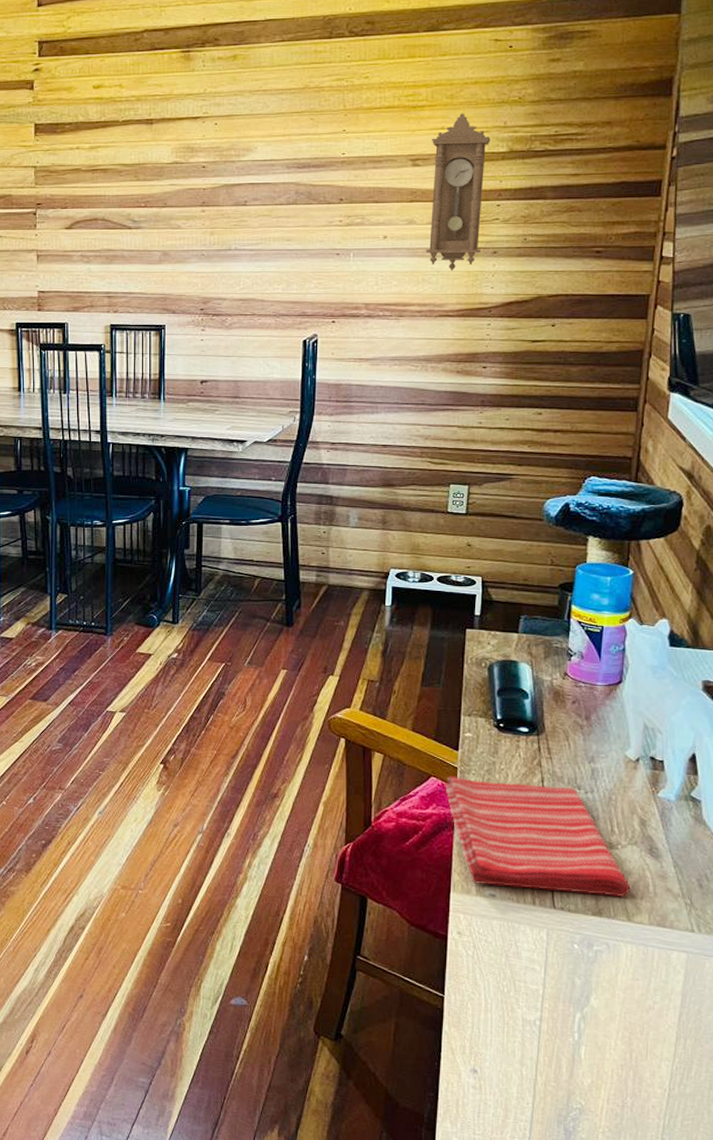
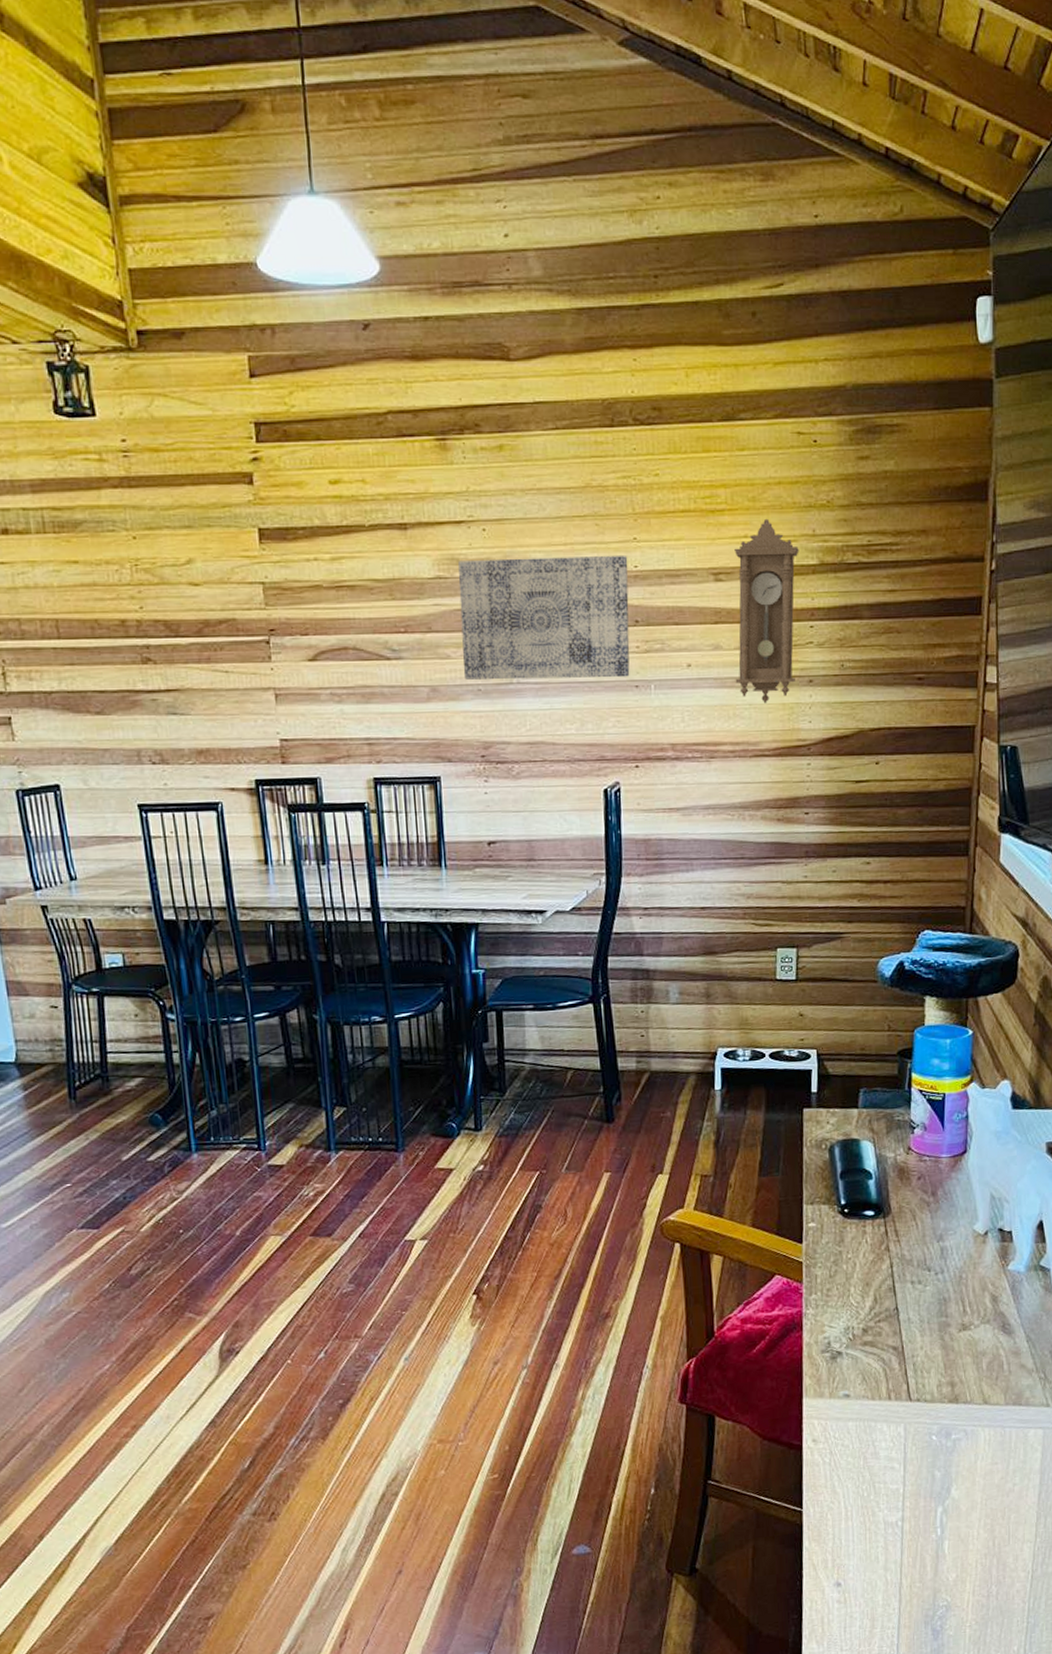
wall art: none [190,145,337,247] -> present [458,556,630,680]
dish towel: present [445,776,631,898] -> none [790,1270,986,1386]

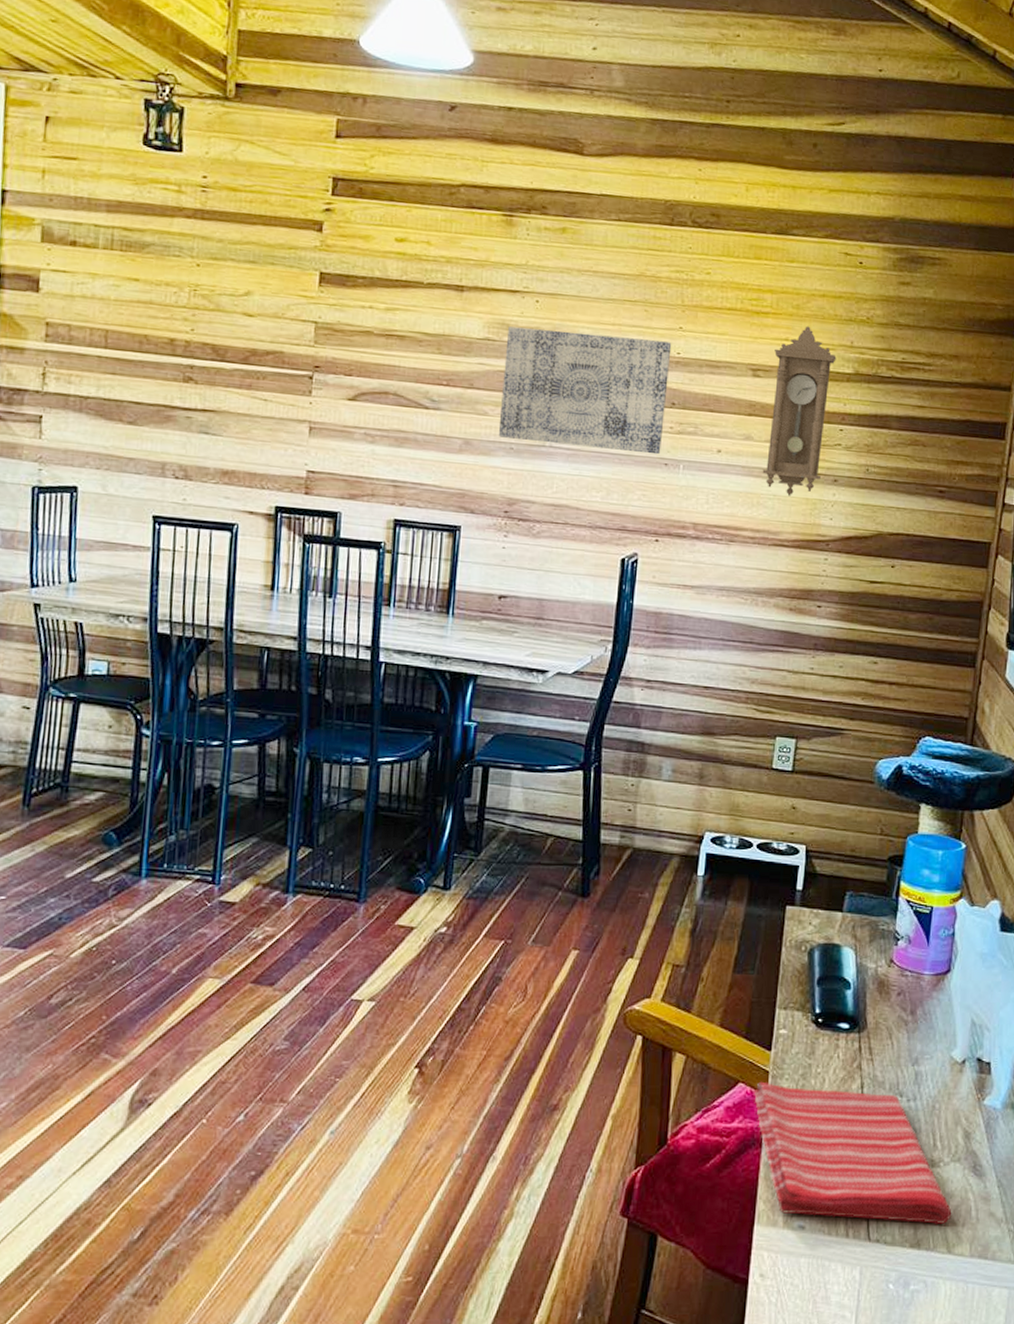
dish towel: none [790,1270,986,1386] -> present [754,1081,952,1225]

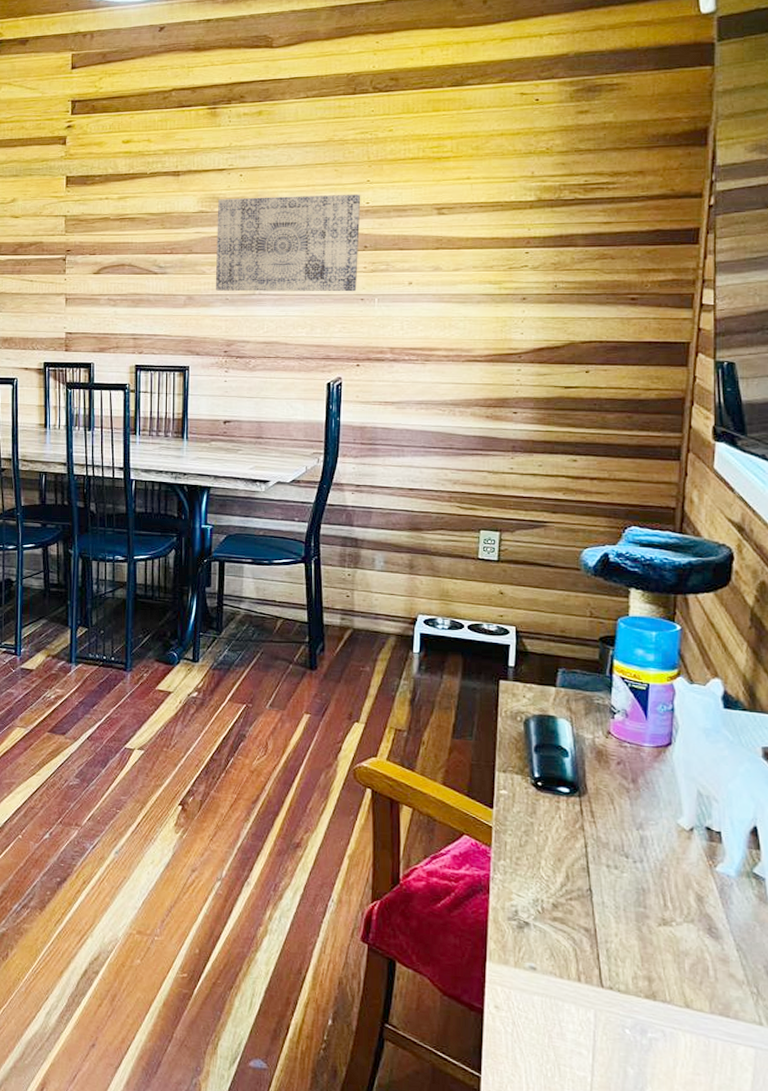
dish towel: present [754,1081,952,1225] -> none [479,835,688,980]
pendulum clock: present [762,326,837,496] -> none [452,163,518,317]

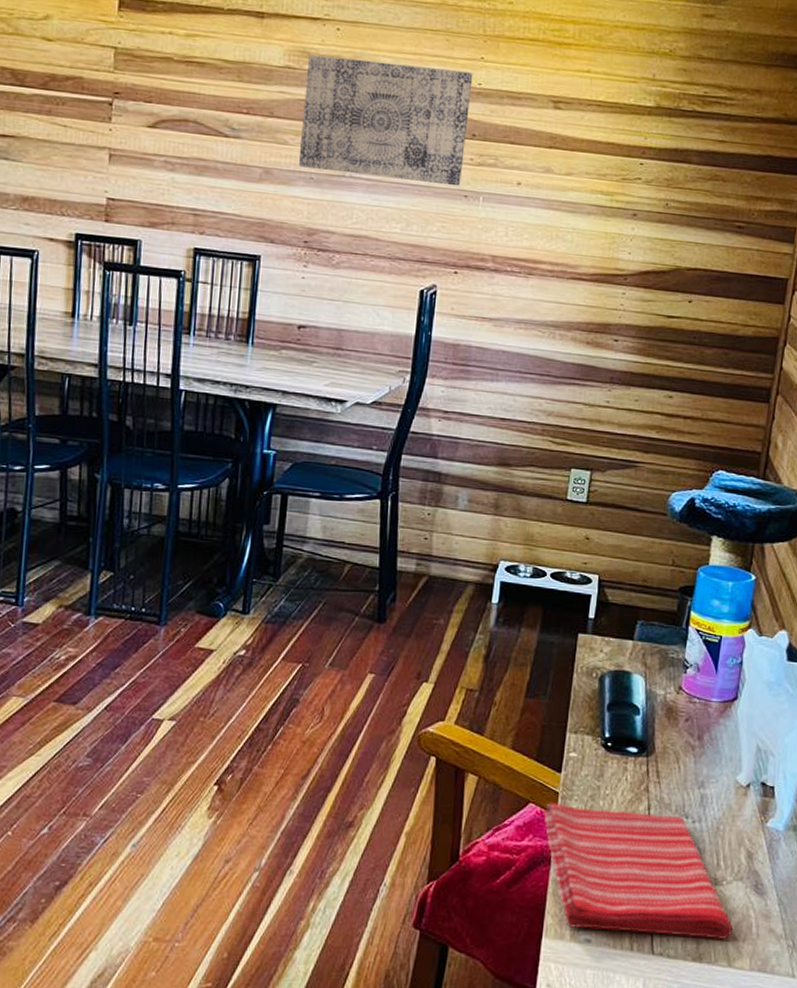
dish towel: none [479,835,688,980] -> present [544,802,734,940]

